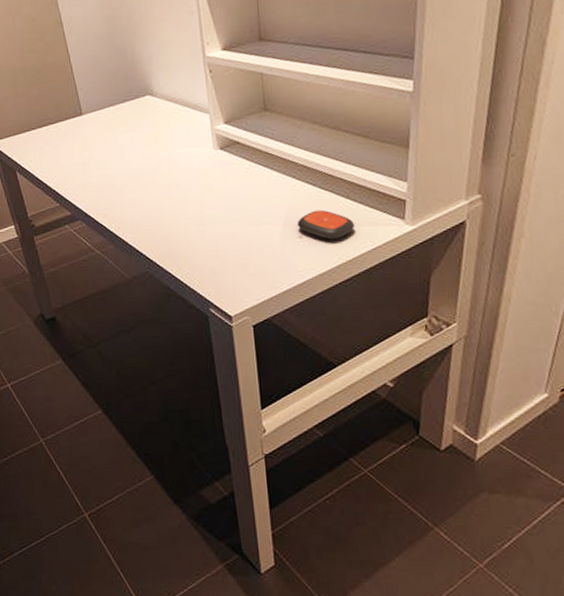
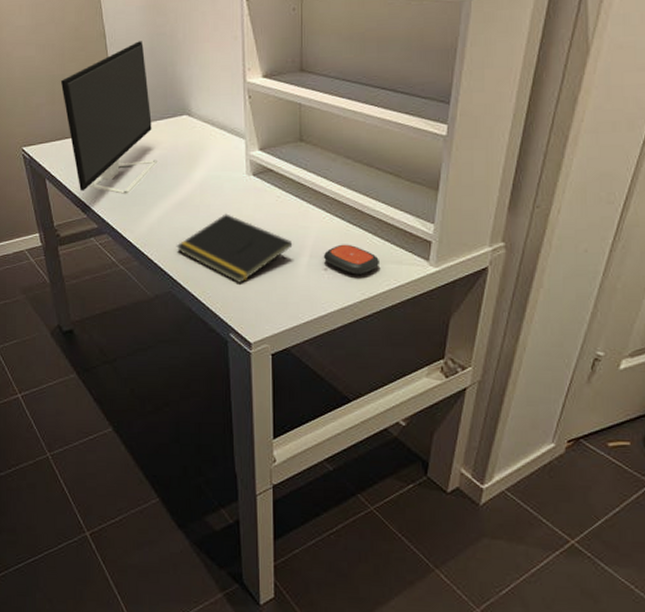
monitor: none [22,26,125,181] -> present [60,41,158,195]
notepad: none [149,190,266,259] -> present [176,214,293,284]

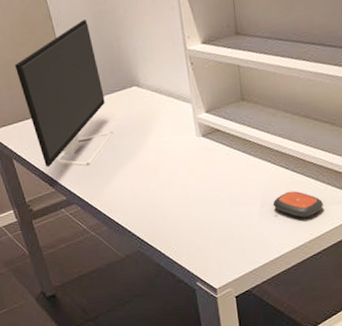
notepad: present [176,214,293,284] -> none [140,174,245,237]

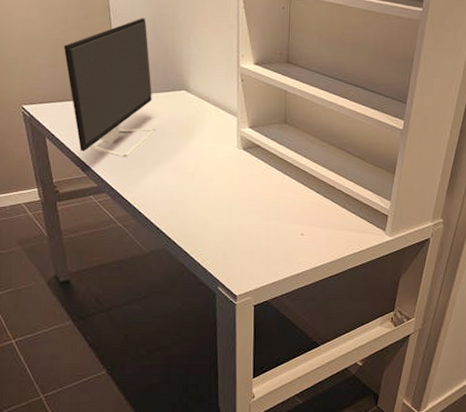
remote control: present [272,191,324,218] -> none [300,213,347,240]

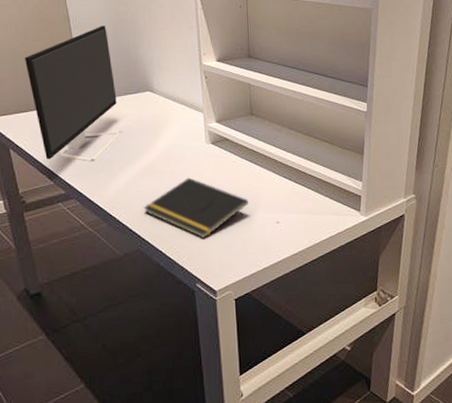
notepad: none [171,181,276,244] -> present [143,177,249,239]

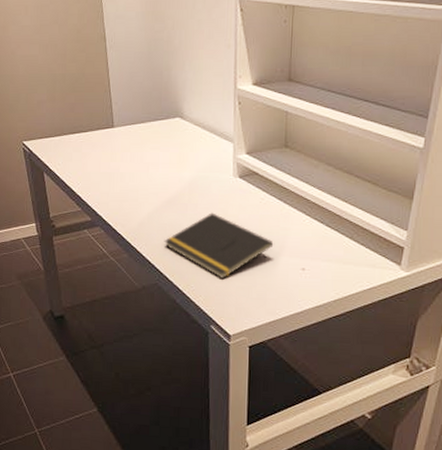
monitor: present [24,26,124,163] -> none [61,45,151,191]

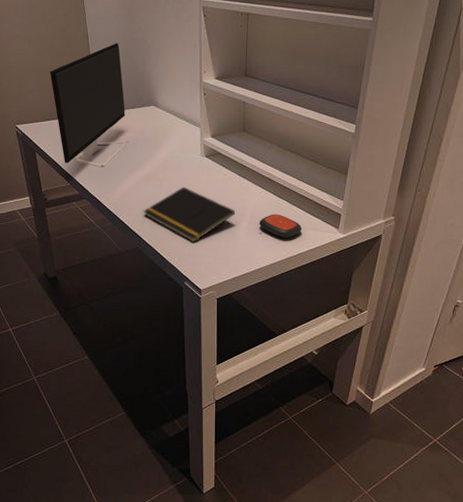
monitor: none [61,45,151,191] -> present [49,43,130,168]
remote control: none [301,246,355,276] -> present [259,214,302,238]

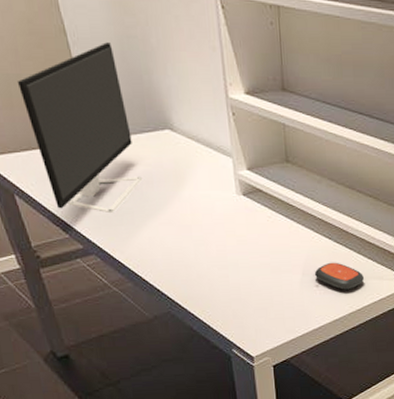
notepad: present [143,187,236,243] -> none [171,233,286,302]

